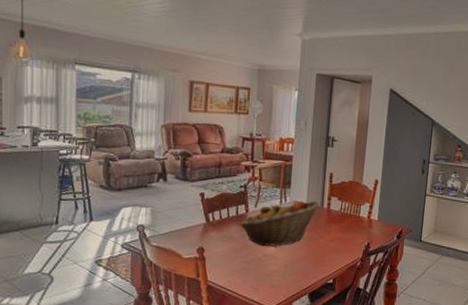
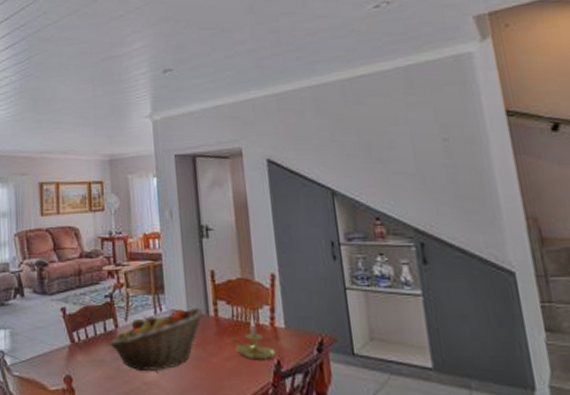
candle holder: none [336,208,368,242] -> present [230,314,276,360]

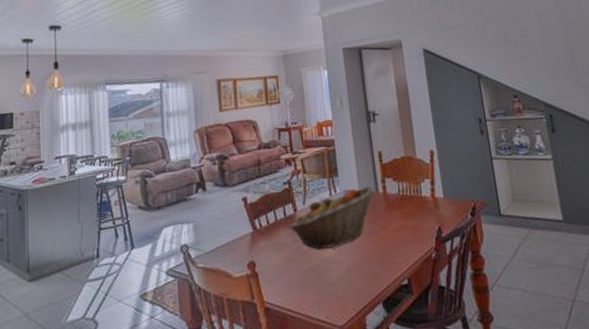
candle holder: present [230,314,276,360] -> none [397,187,437,229]

